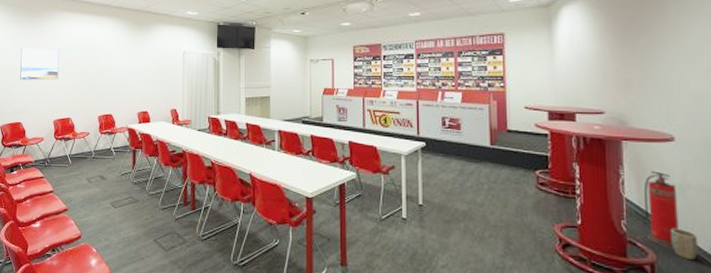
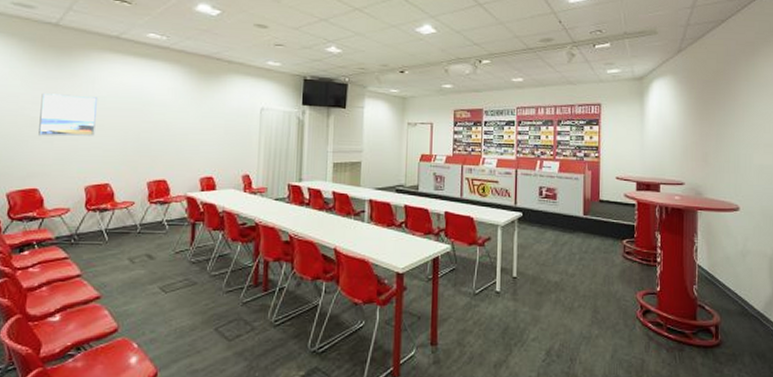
fire extinguisher: present [643,171,679,248] -> none [711,238,739,310]
plant pot: present [671,228,698,260] -> none [733,291,753,319]

